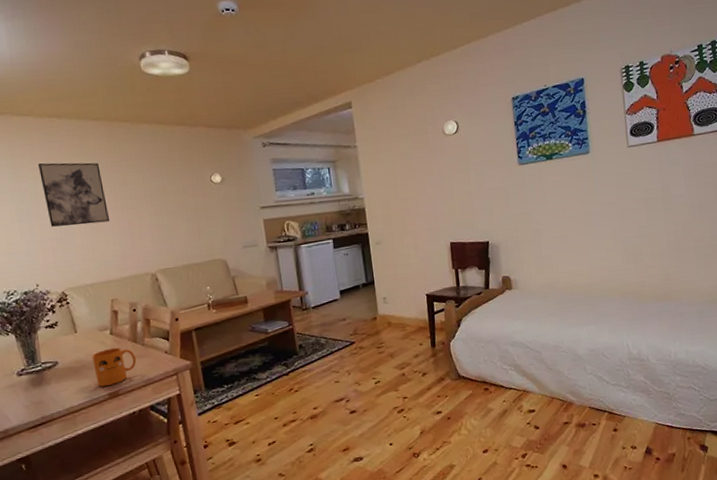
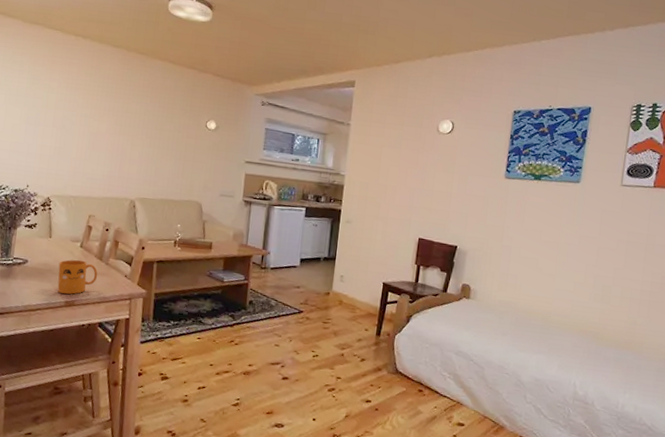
wall art: present [37,162,109,227] -> none [52,75,109,143]

